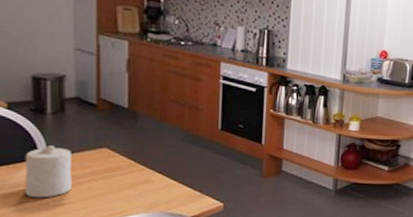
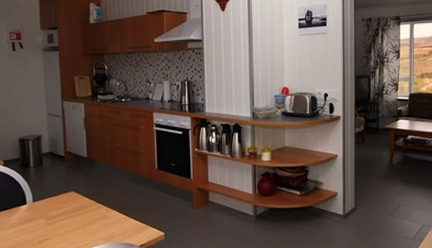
candle: present [25,146,72,198] -> none [17,192,50,236]

